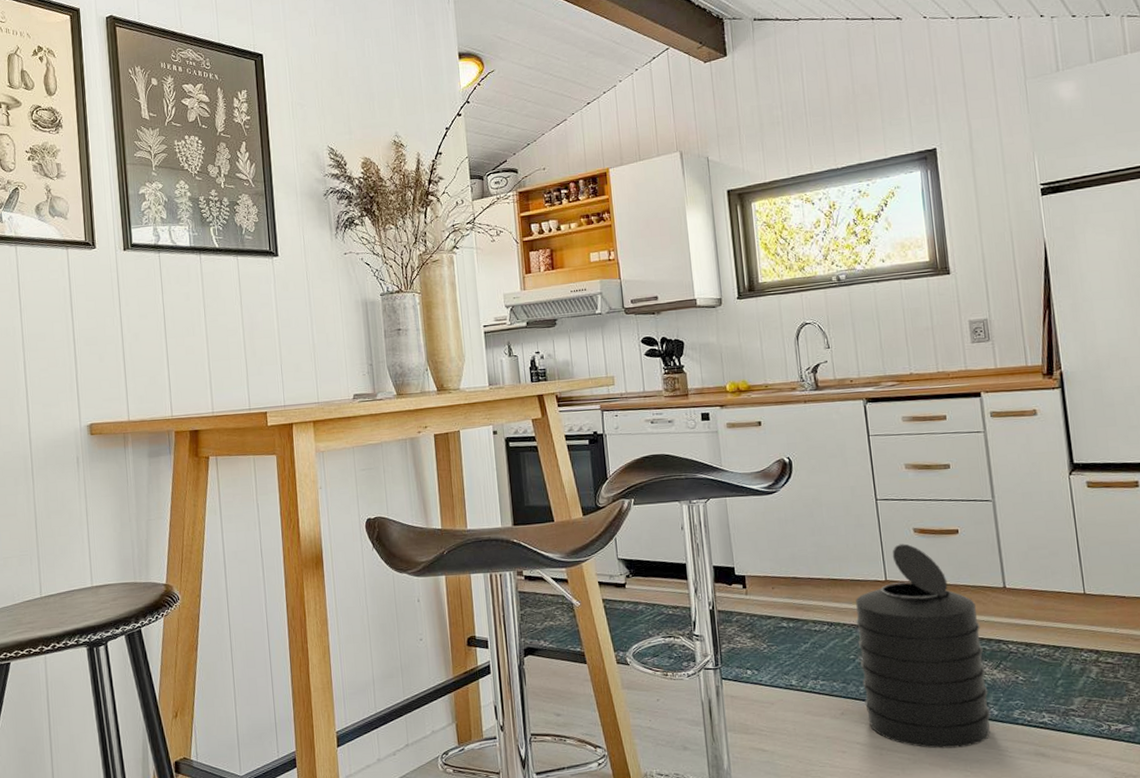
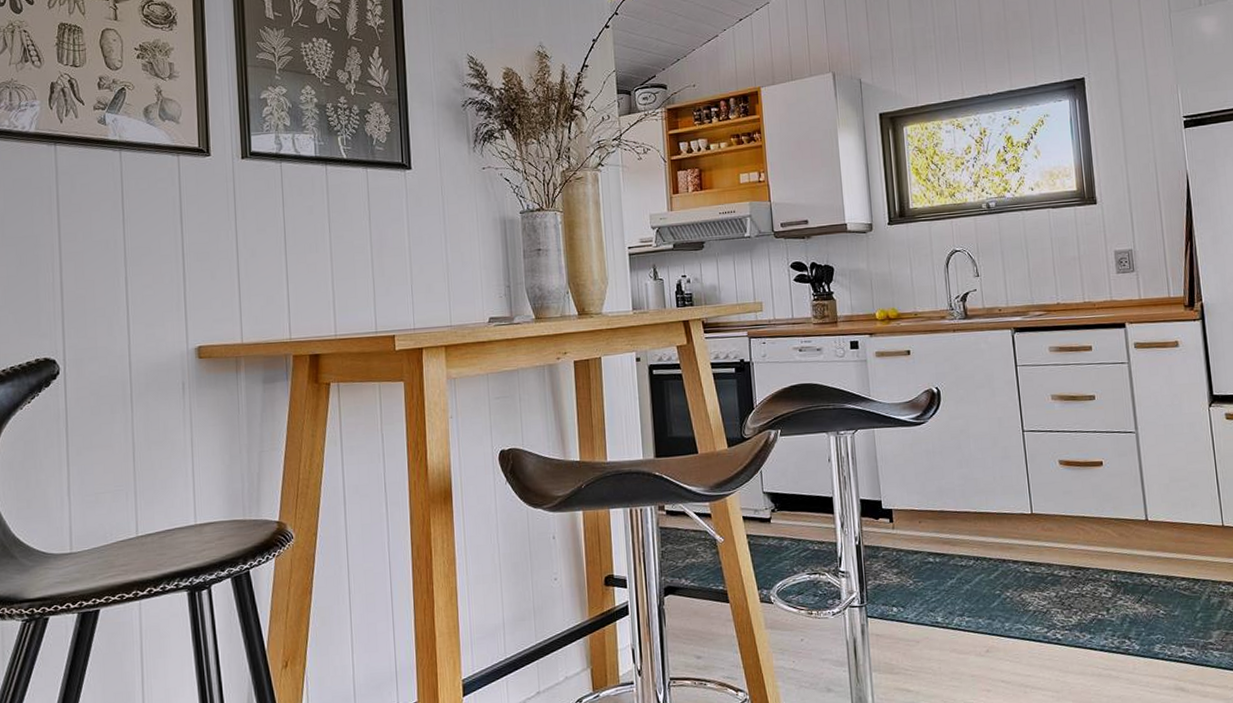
trash can: present [855,543,991,749] -> none [1001,476,1132,686]

